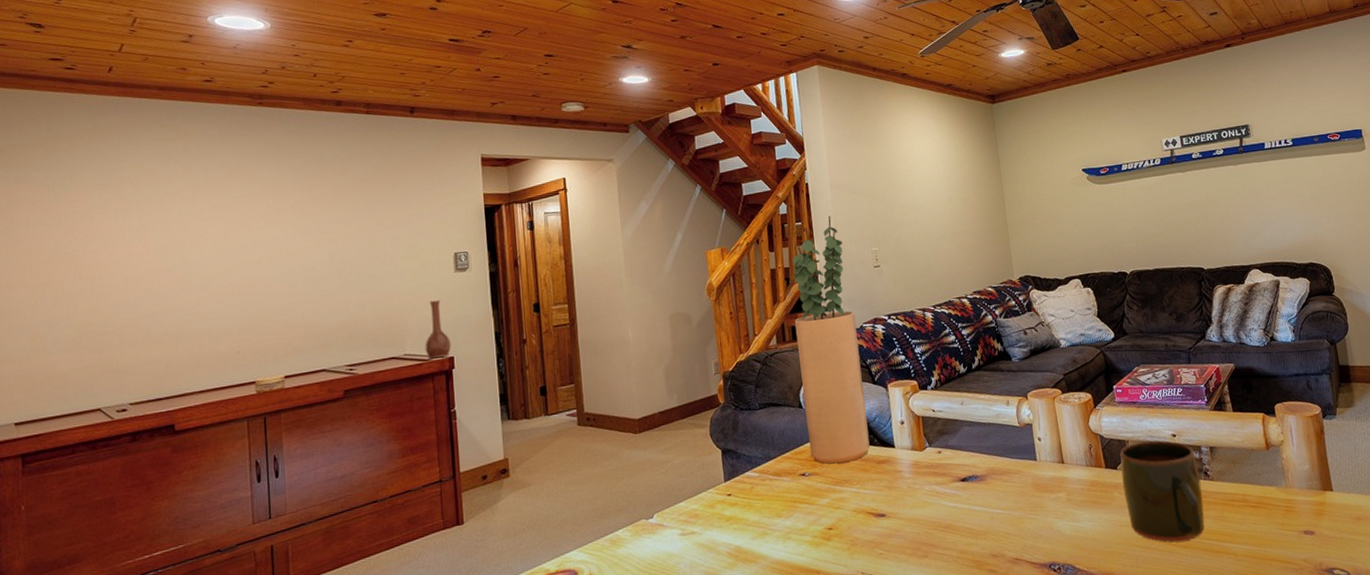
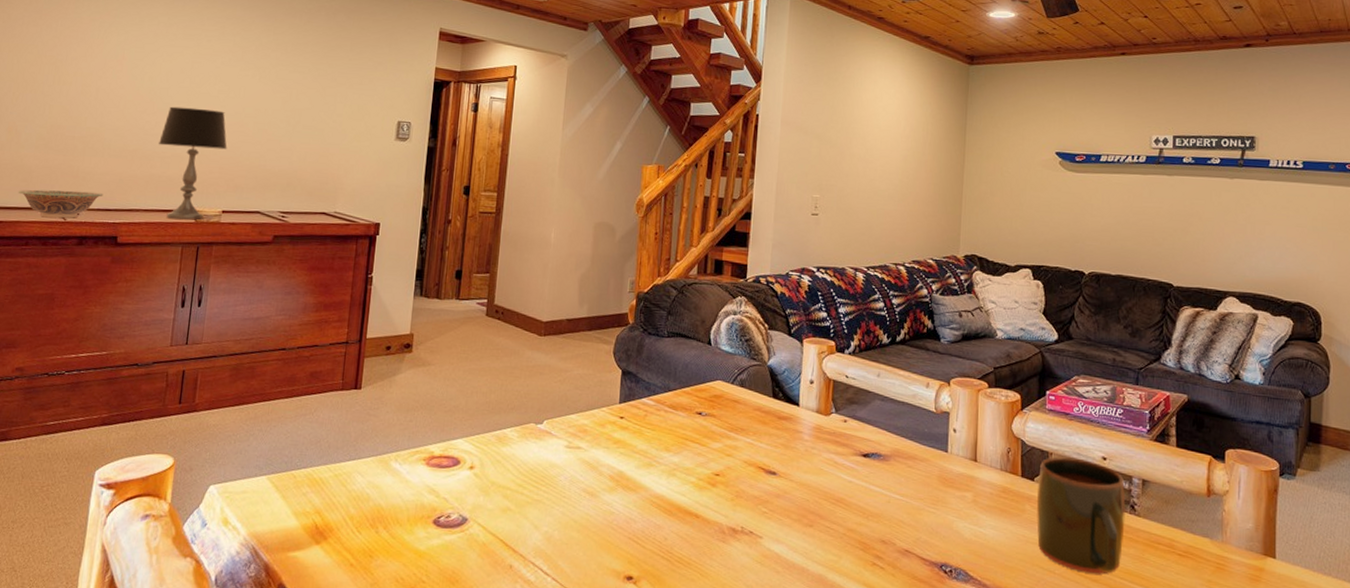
decorative bowl: none [53,383,151,421] -> present [18,189,103,219]
table lamp: none [203,276,279,396] -> present [159,106,227,221]
vase: present [424,300,451,359] -> none [354,164,380,222]
vase: present [792,215,870,464] -> none [711,152,783,411]

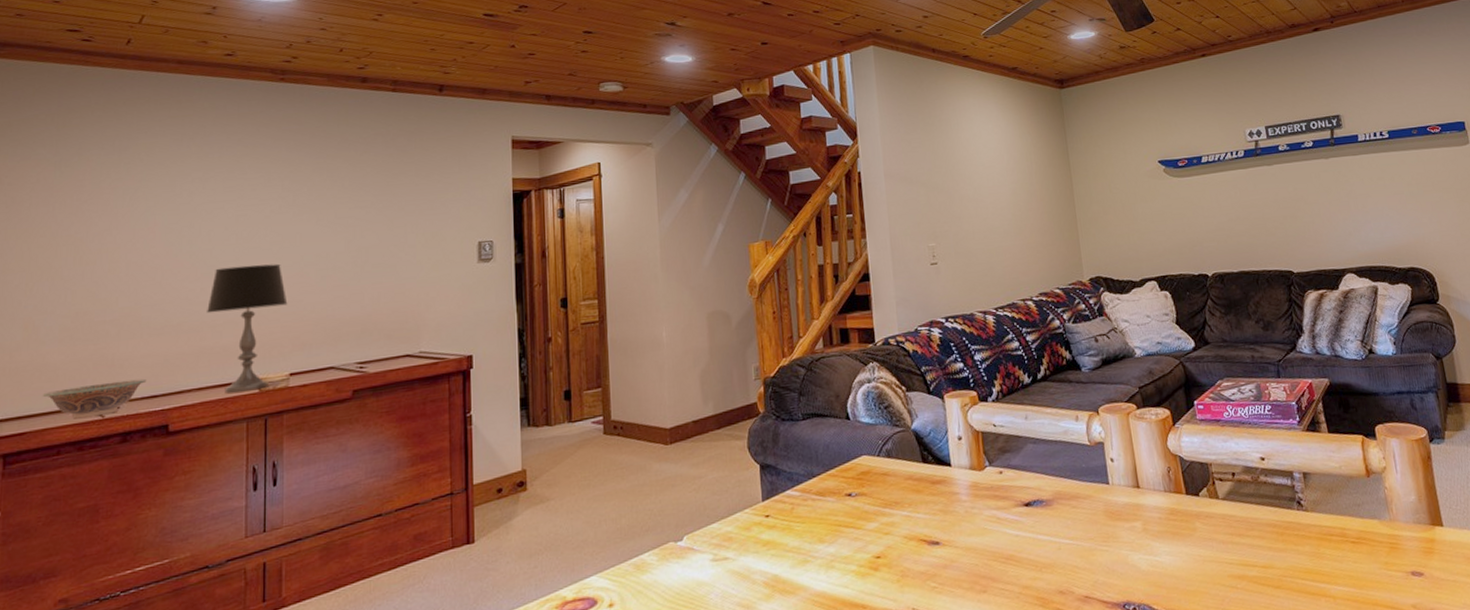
mug: present [1036,456,1126,574] -> none [1202,463,1299,581]

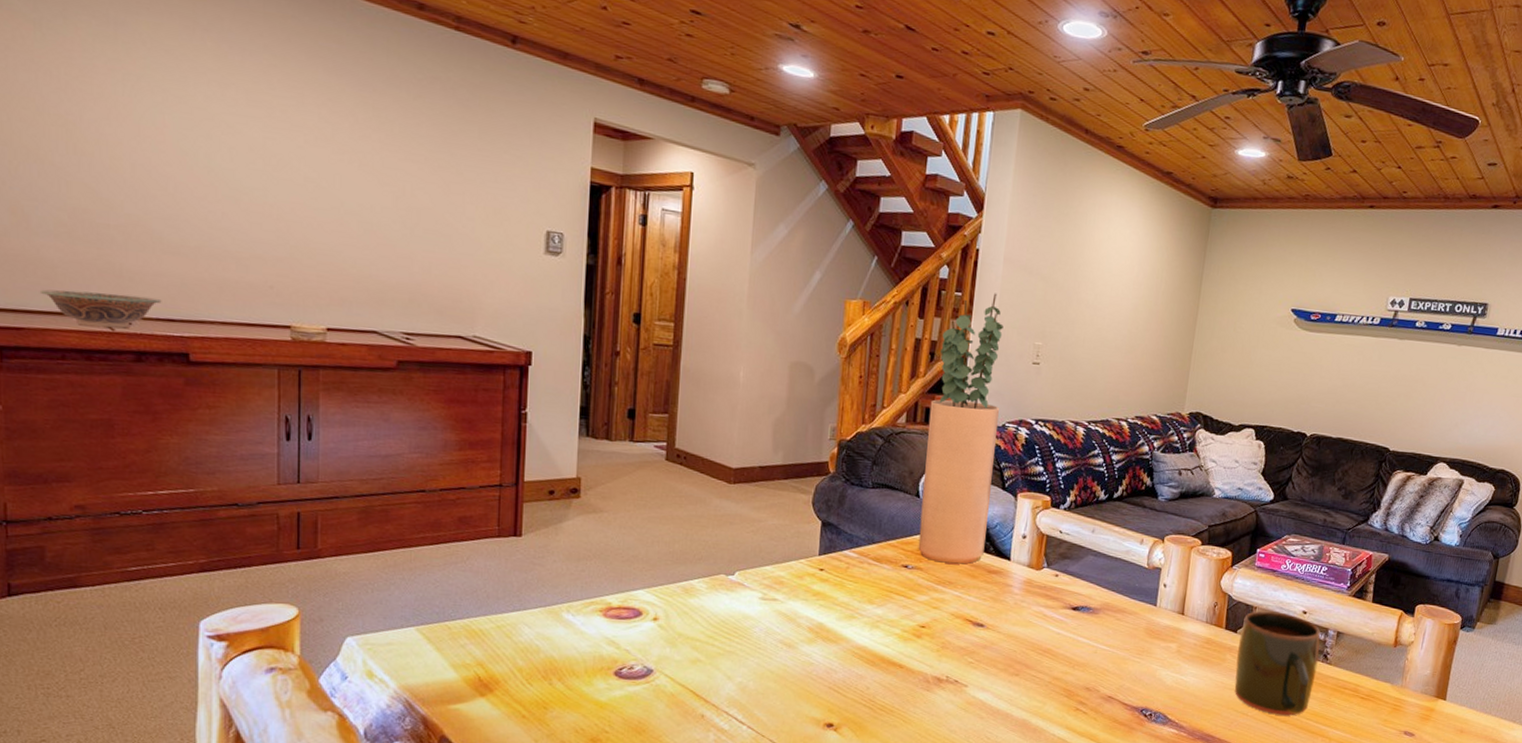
table lamp: present [207,263,288,394] -> none [230,193,325,339]
vase: none [842,207,924,484] -> present [918,293,1004,564]
mug: none [1202,463,1299,581] -> present [1234,610,1321,716]

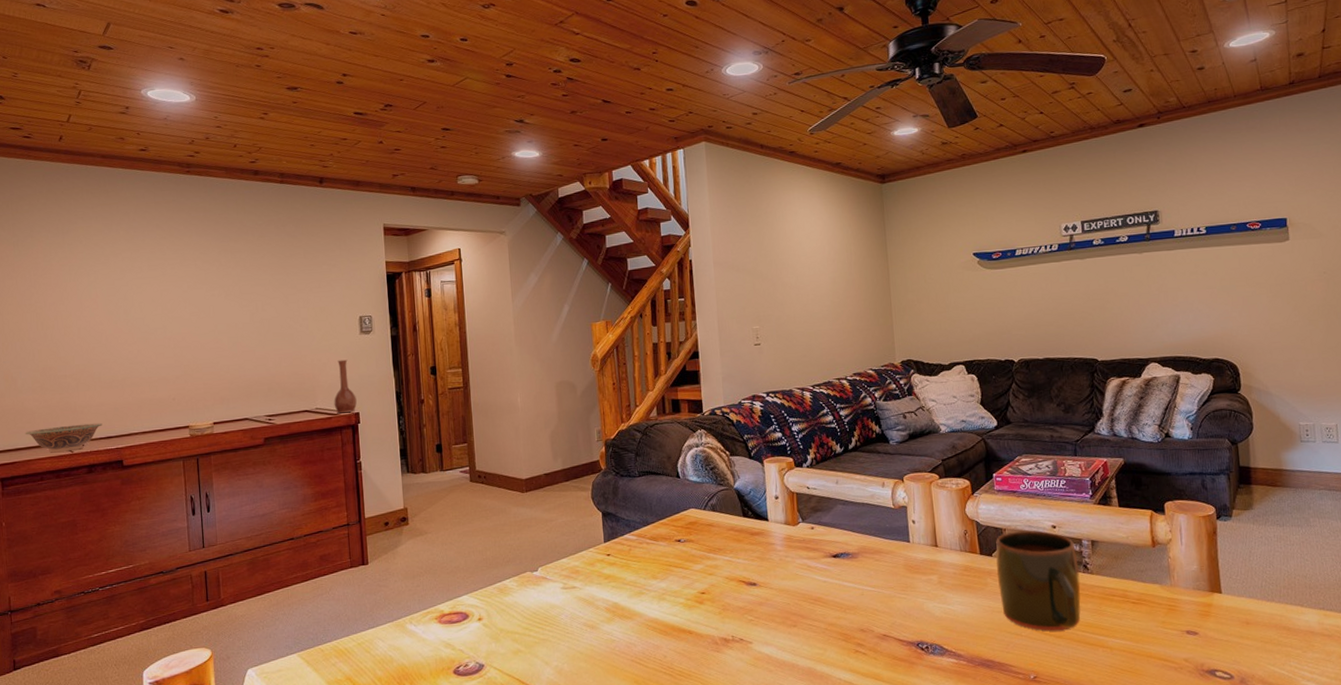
vase: none [498,281,530,351] -> present [333,359,357,414]
vase: present [918,293,1004,564] -> none [674,292,744,533]

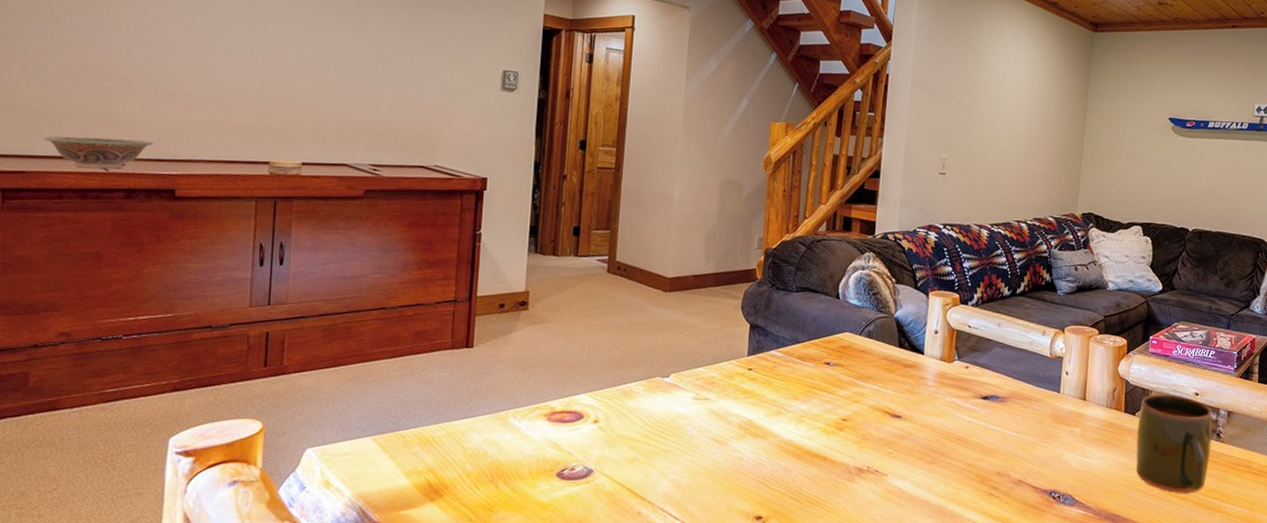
vase: present [333,359,357,414] -> none [457,115,486,177]

